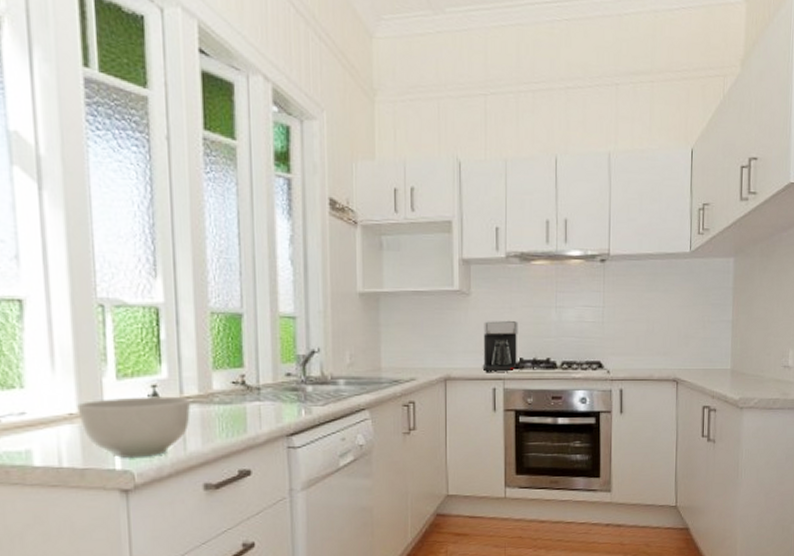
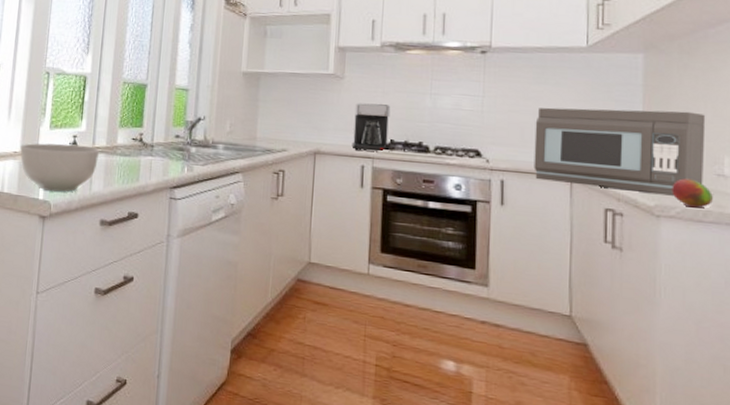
microwave: none [647,311,778,389] -> present [534,107,706,196]
fruit: none [752,372,780,397] -> present [672,178,713,208]

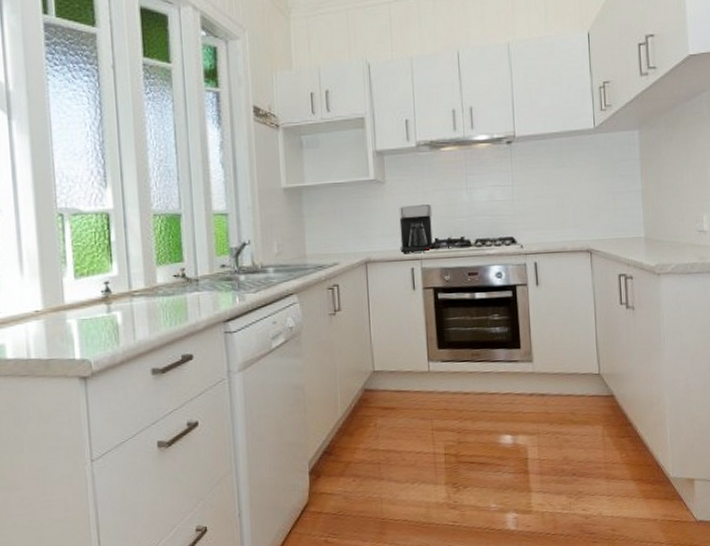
bowl: present [20,143,100,192] -> none [42,291,139,348]
microwave: present [534,107,706,196] -> none [558,178,690,258]
fruit: present [672,178,713,208] -> none [667,238,697,263]

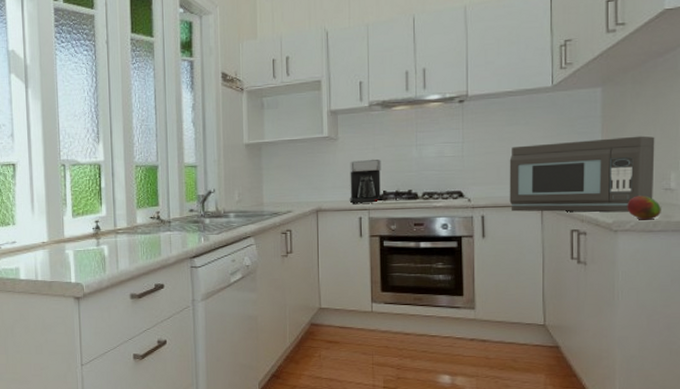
microwave: none [558,178,690,258] -> present [509,136,655,212]
fruit: none [667,238,697,263] -> present [627,195,661,220]

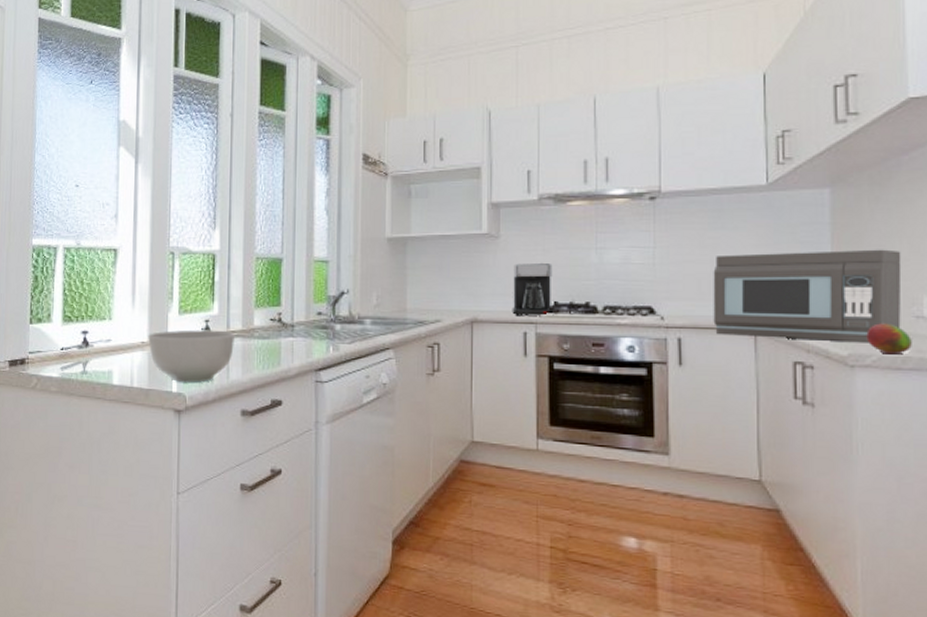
bowl: none [47,229,122,274] -> present [148,329,236,382]

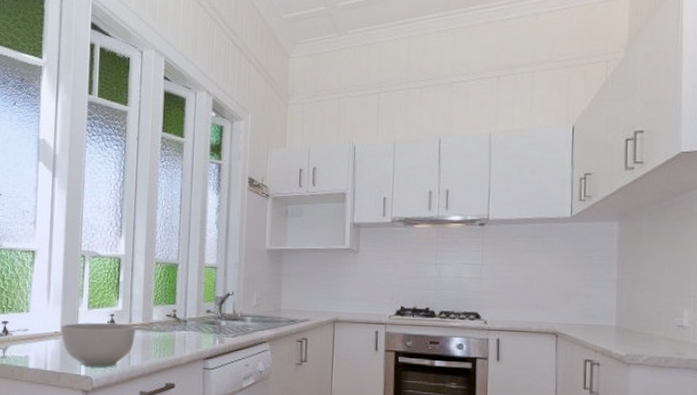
coffee maker: present [512,263,554,317] -> none [367,274,401,318]
microwave: present [713,249,902,343] -> none [525,271,669,346]
fruit: present [866,323,912,355] -> none [640,330,673,356]

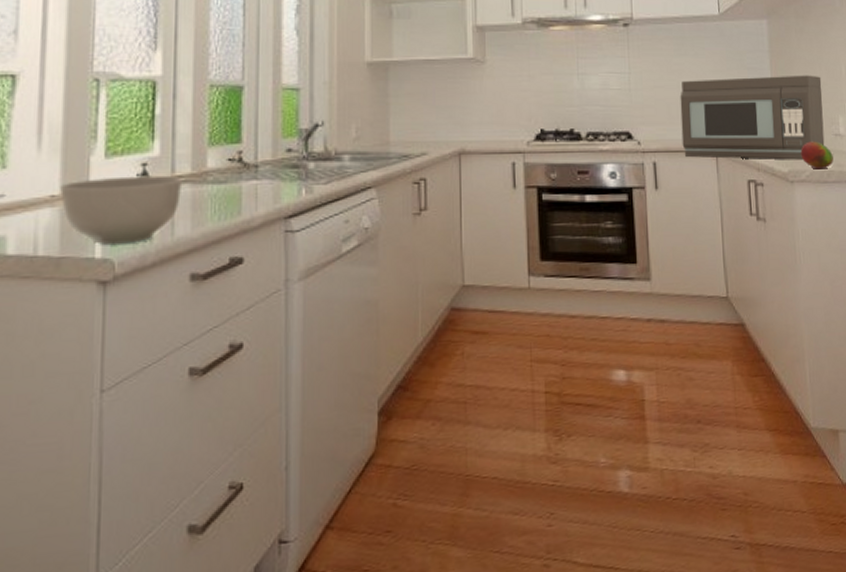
microwave: none [525,271,669,346] -> present [680,75,825,160]
fruit: none [640,330,673,356] -> present [800,141,833,169]

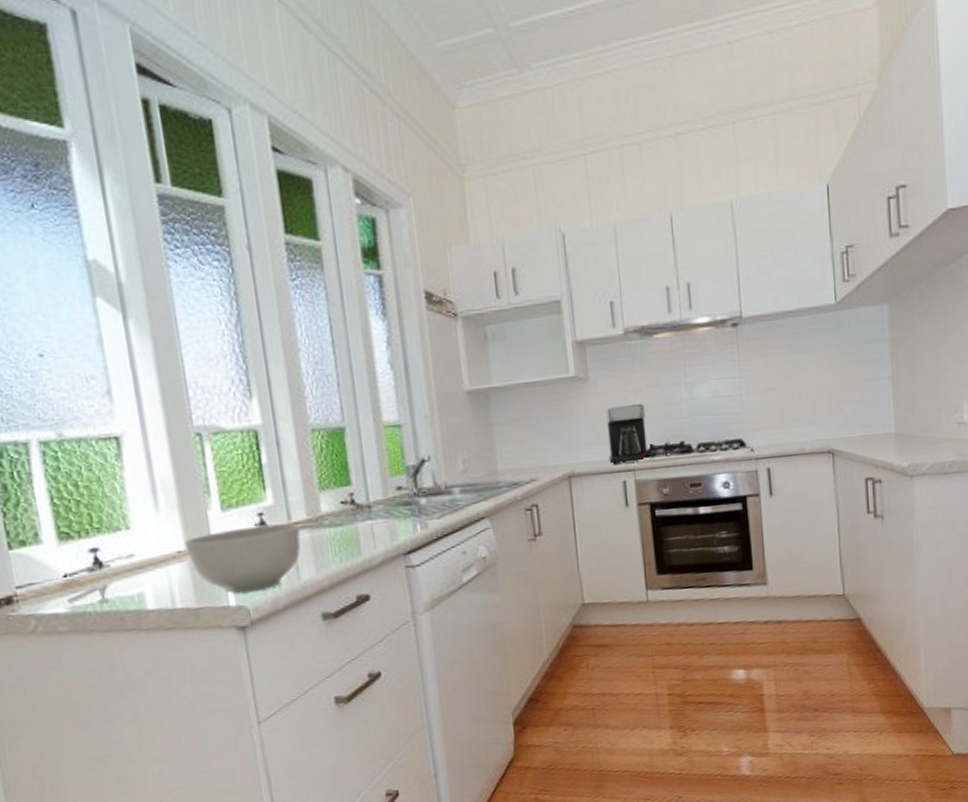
coffee maker: none [500,90,541,146] -> present [606,404,651,465]
microwave: present [680,75,825,160] -> none [794,361,947,461]
fruit: present [800,141,833,169] -> none [921,432,956,461]

